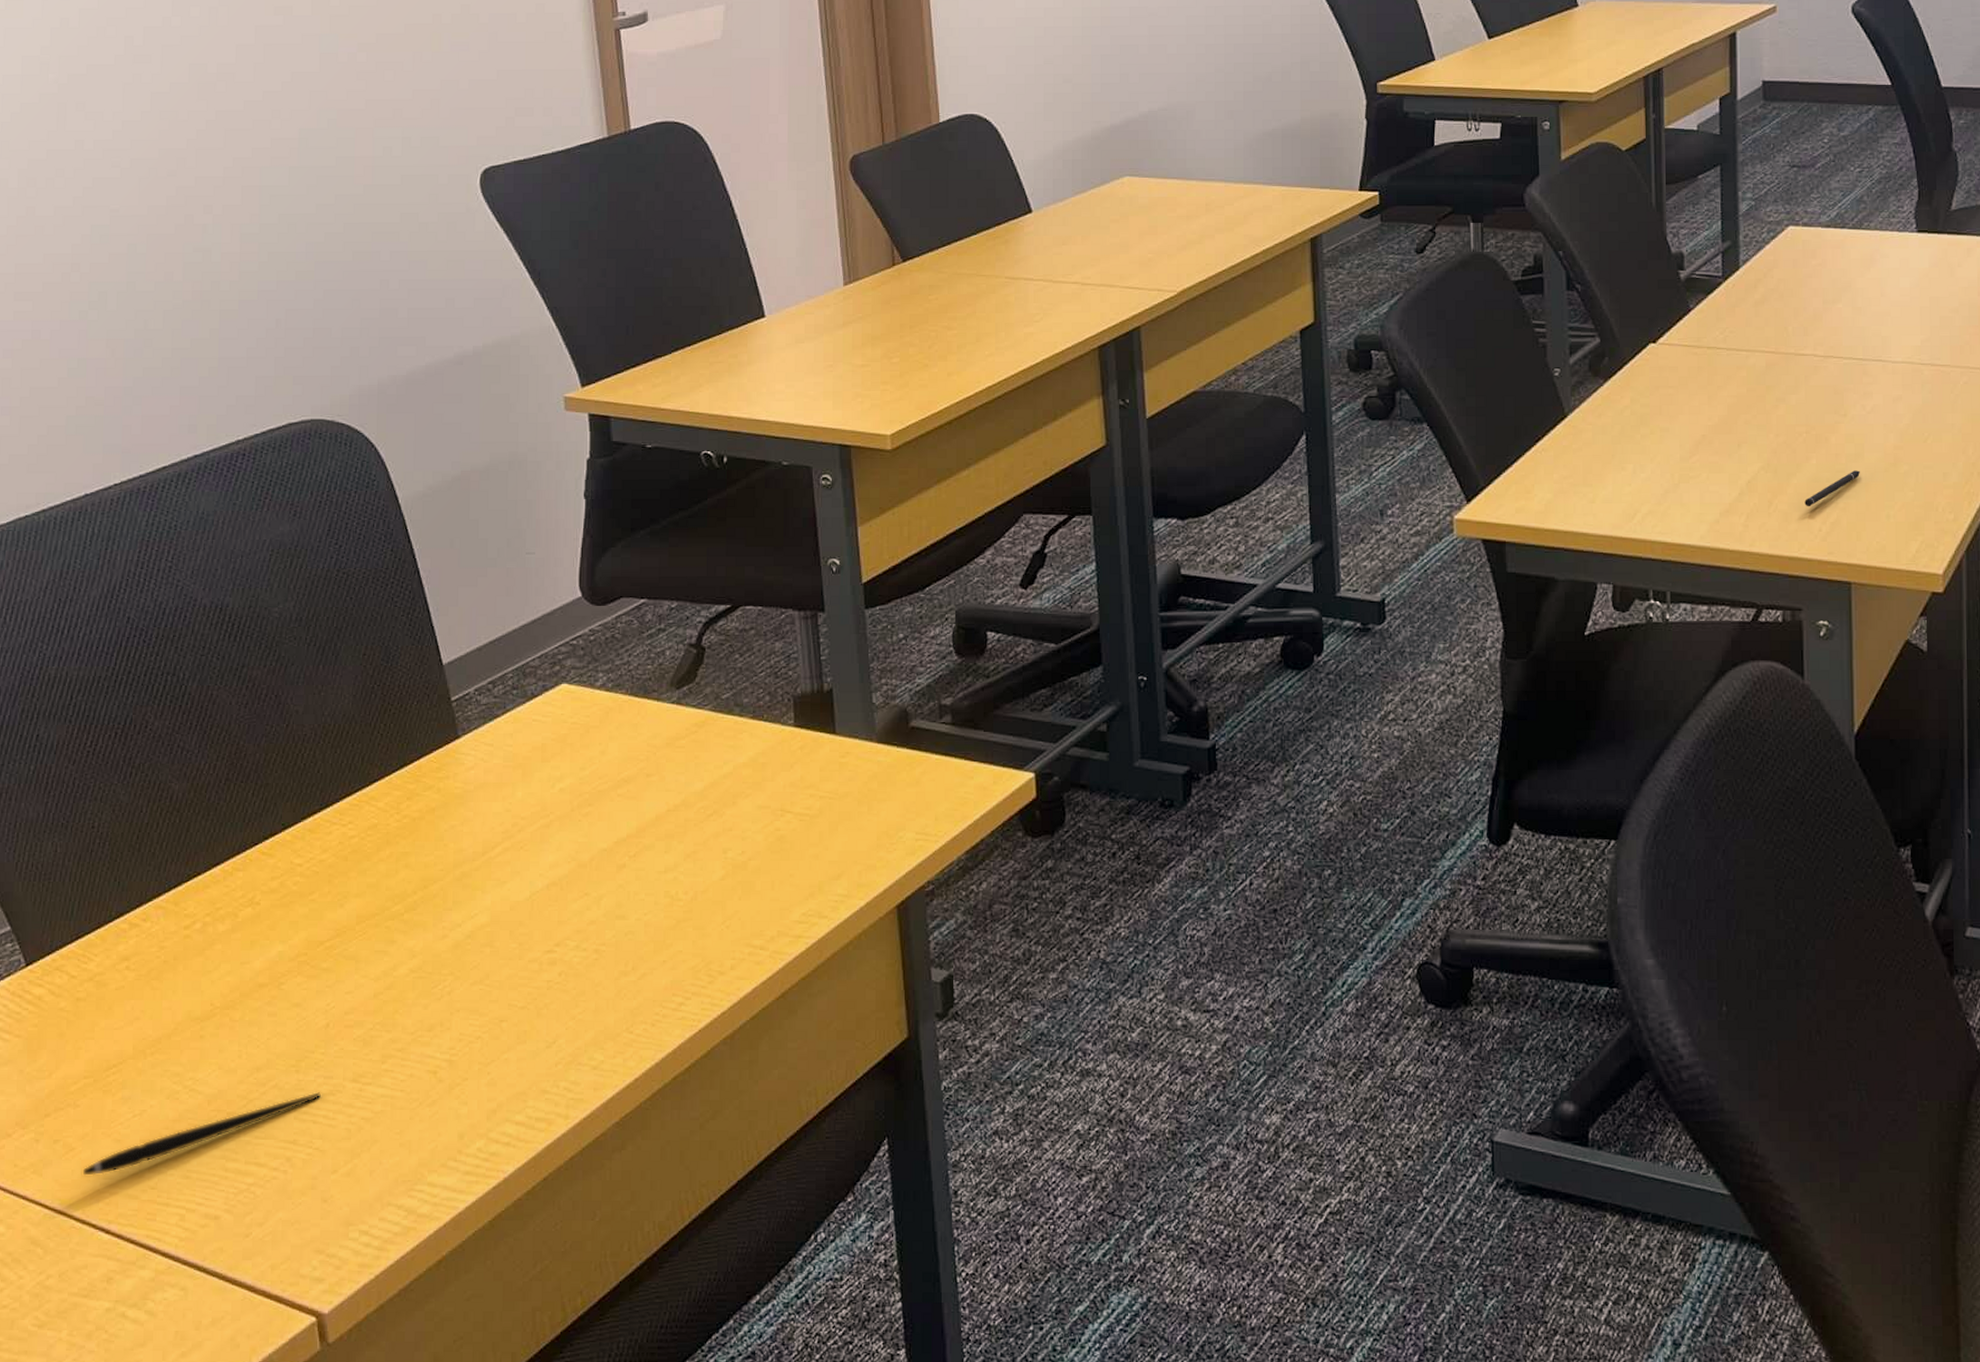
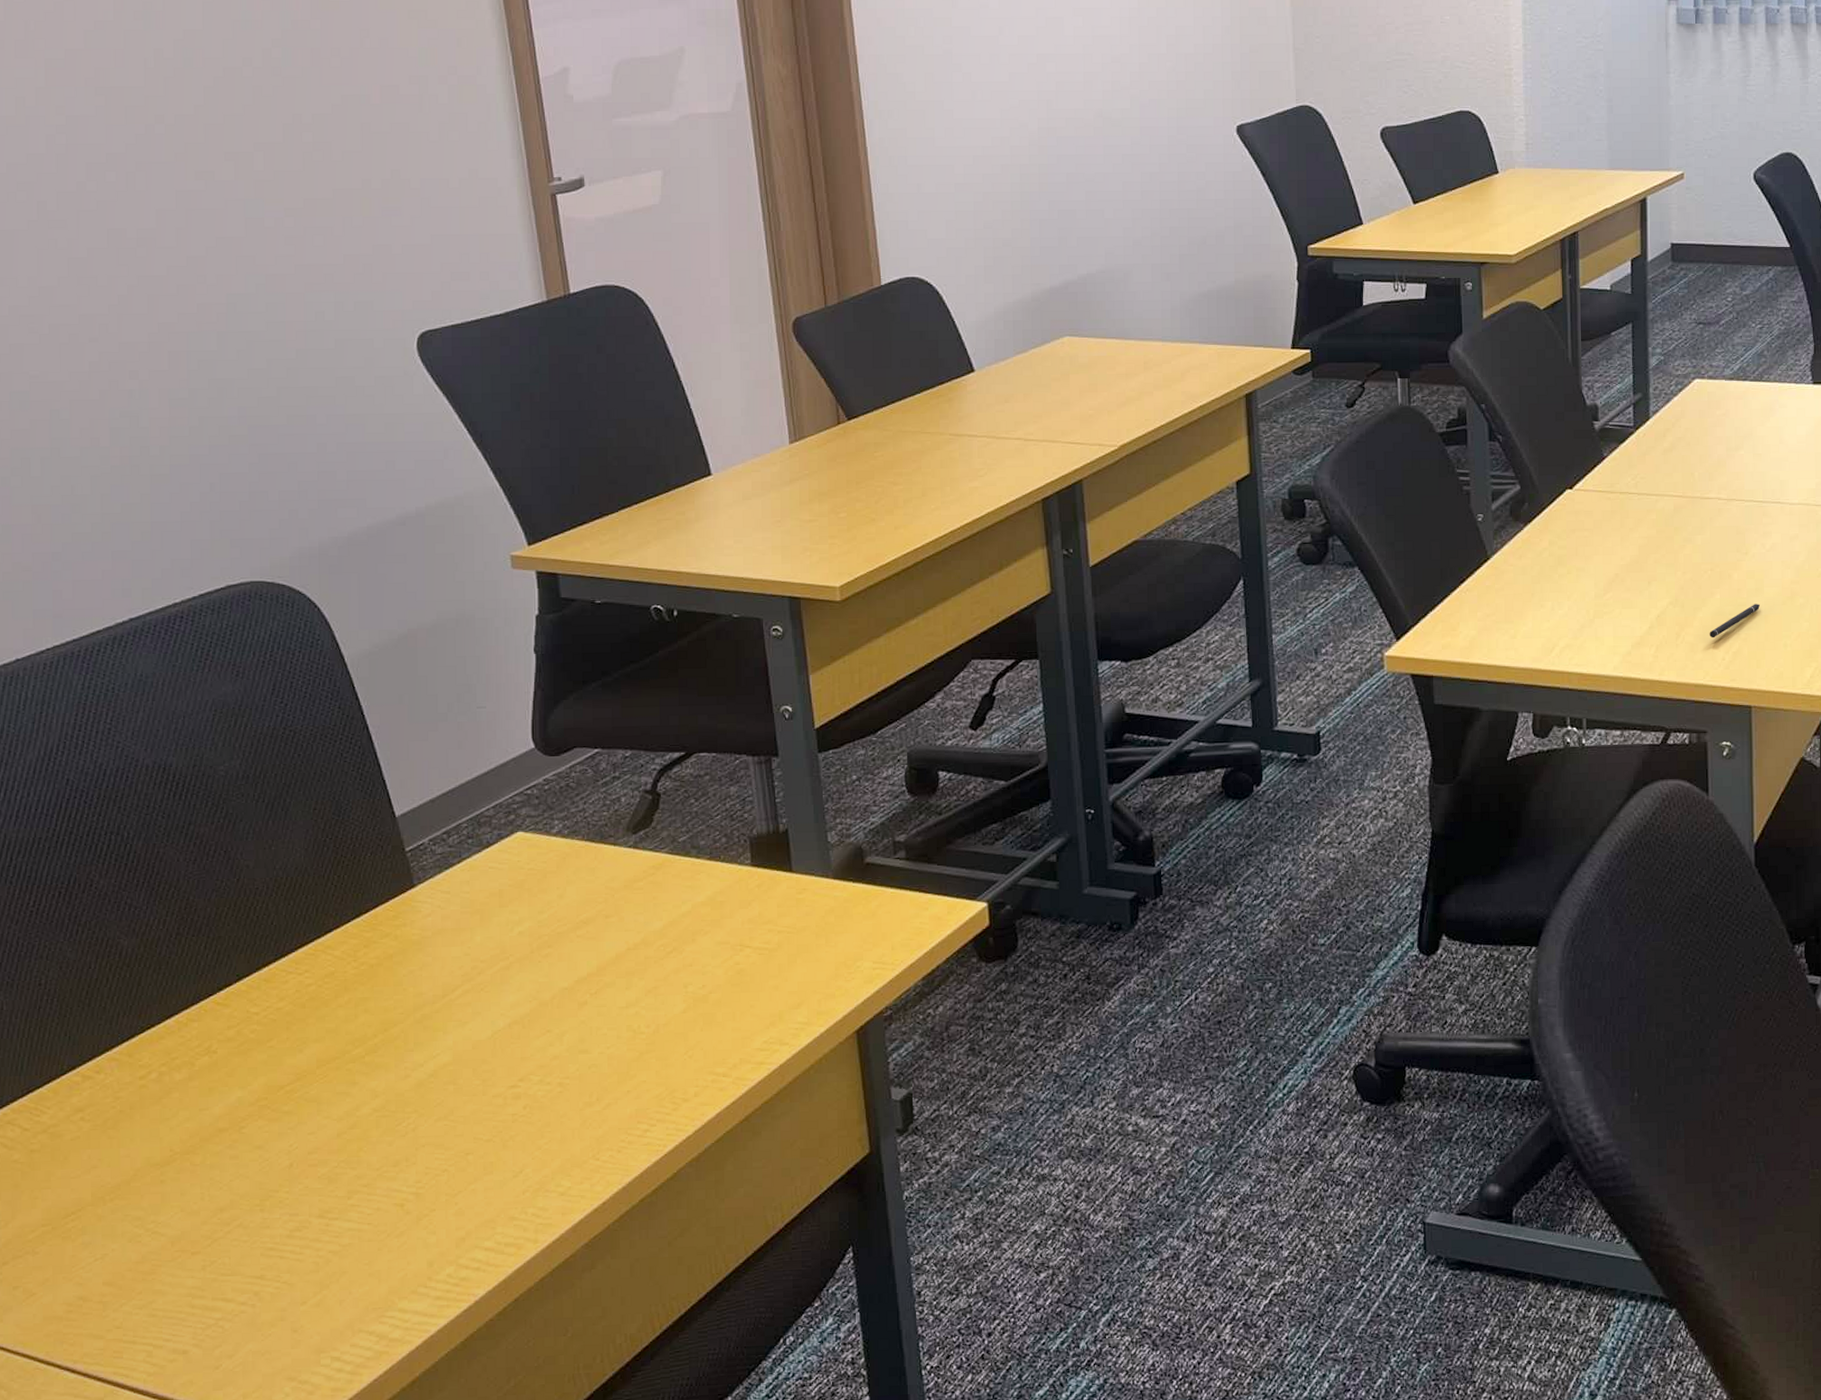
pen: present [82,1092,321,1176] -> none [44,1229,287,1319]

